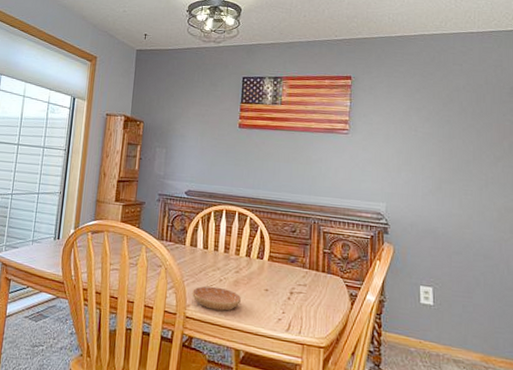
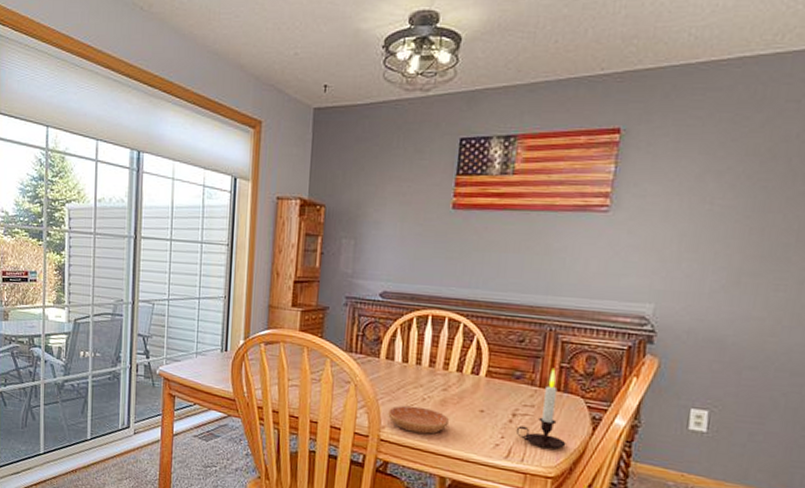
candle: none [293,254,332,322] -> present [515,369,566,449]

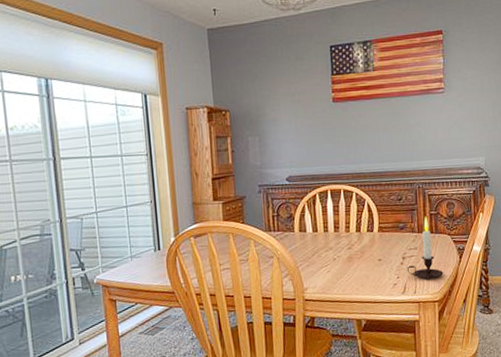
saucer: present [388,405,450,434] -> none [308,266,357,288]

